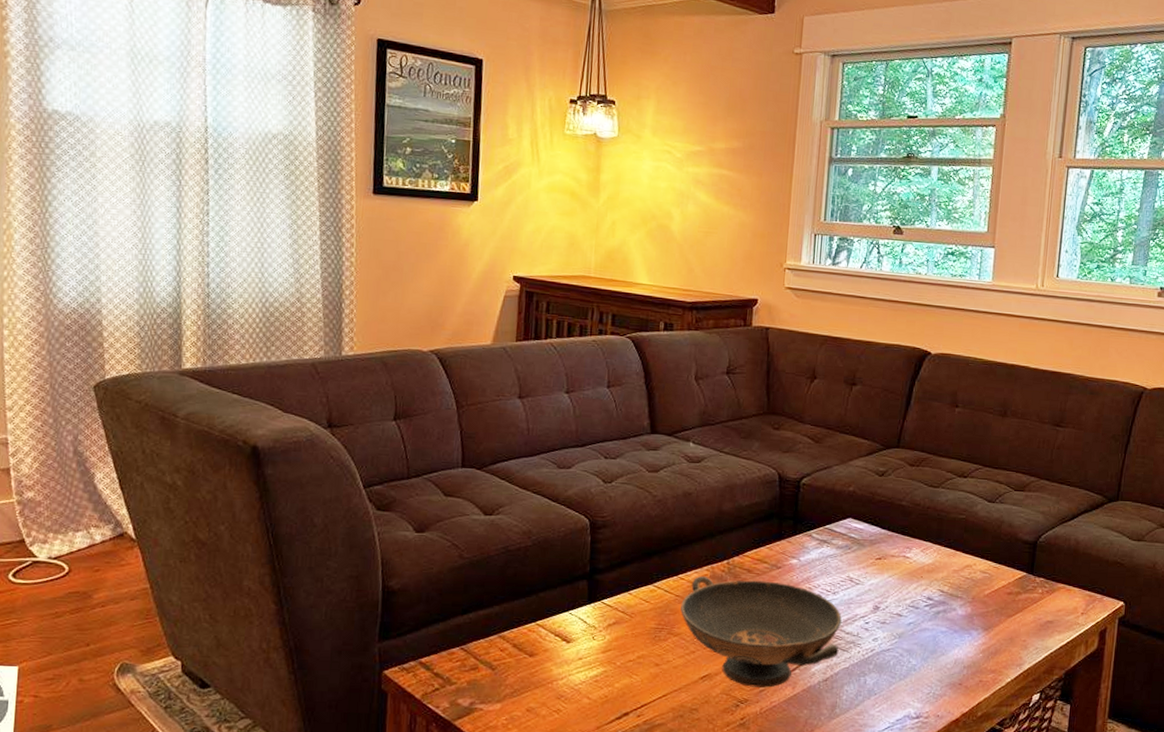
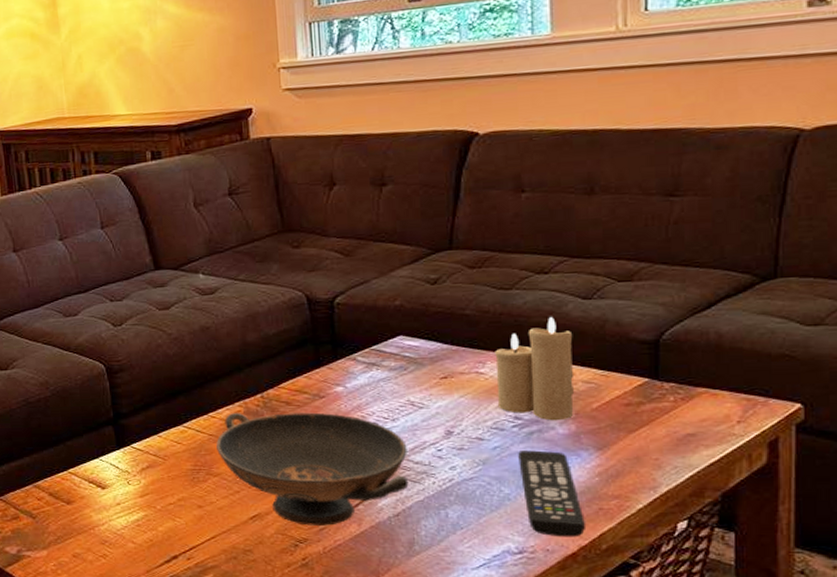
candle: none [916,515,978,603] -> present [495,317,575,421]
remote control: none [926,627,968,705] -> present [518,450,585,537]

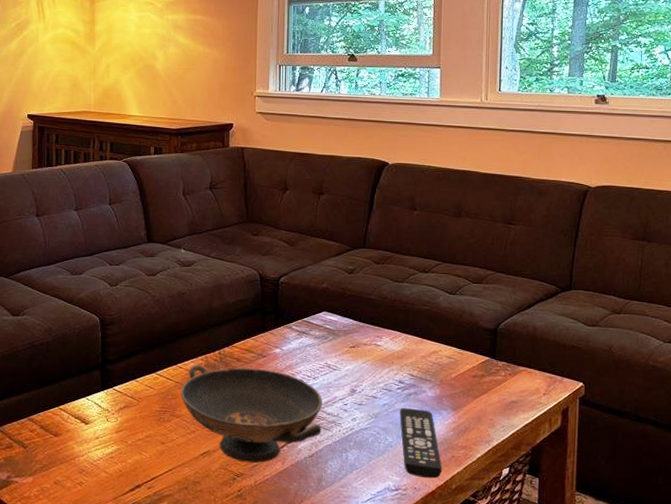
candle: present [495,317,575,421] -> none [388,306,442,386]

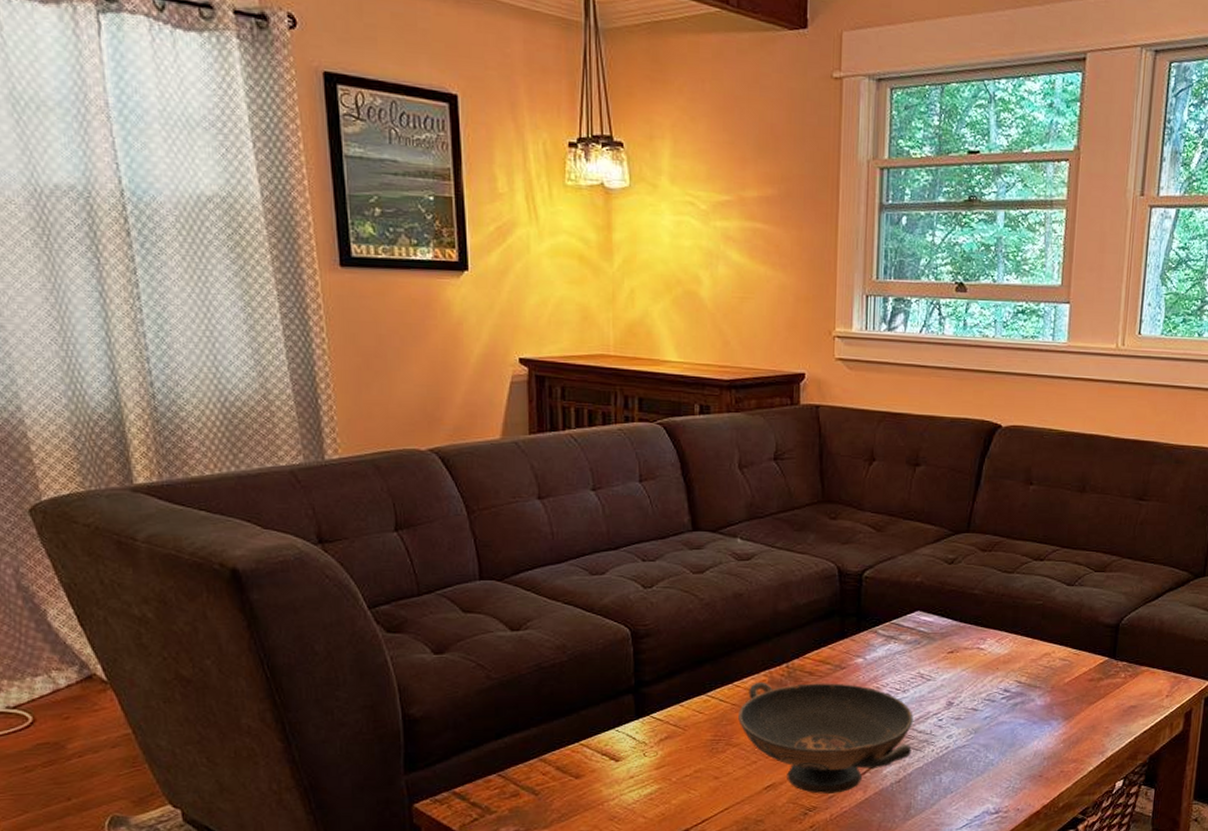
remote control: present [400,408,442,479] -> none [1003,720,1049,798]

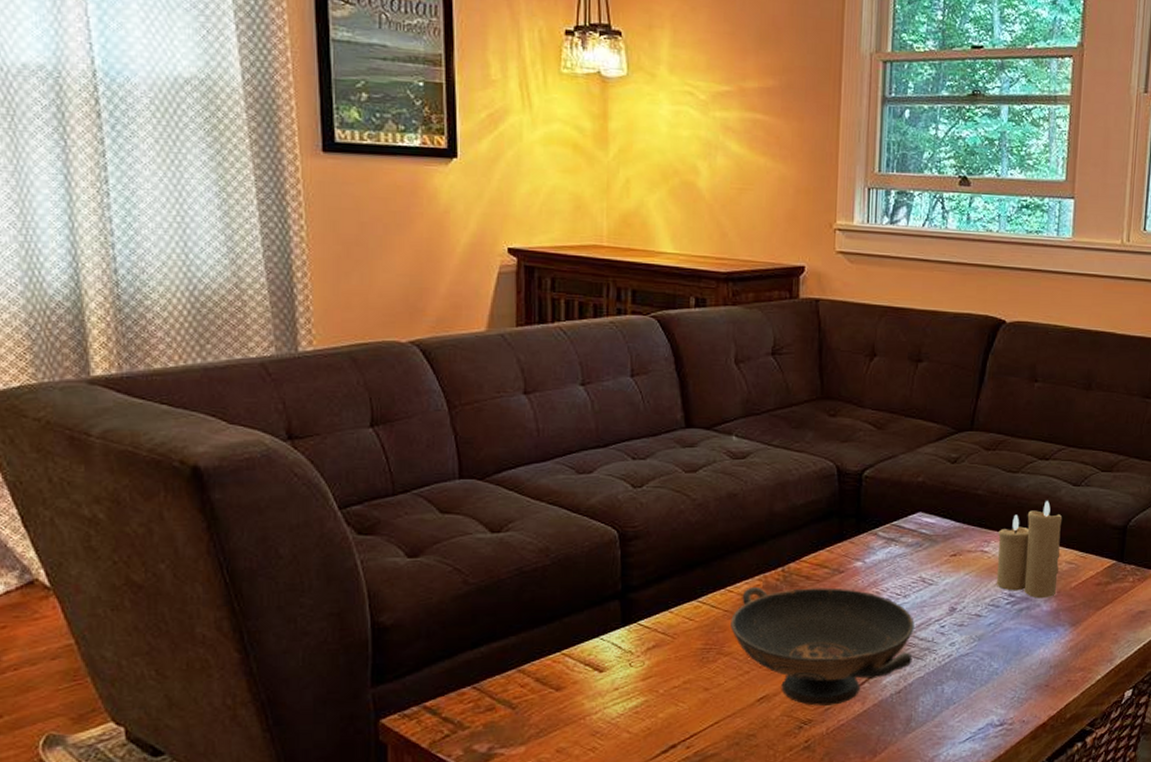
candle: none [991,600,1057,694] -> present [996,501,1063,599]

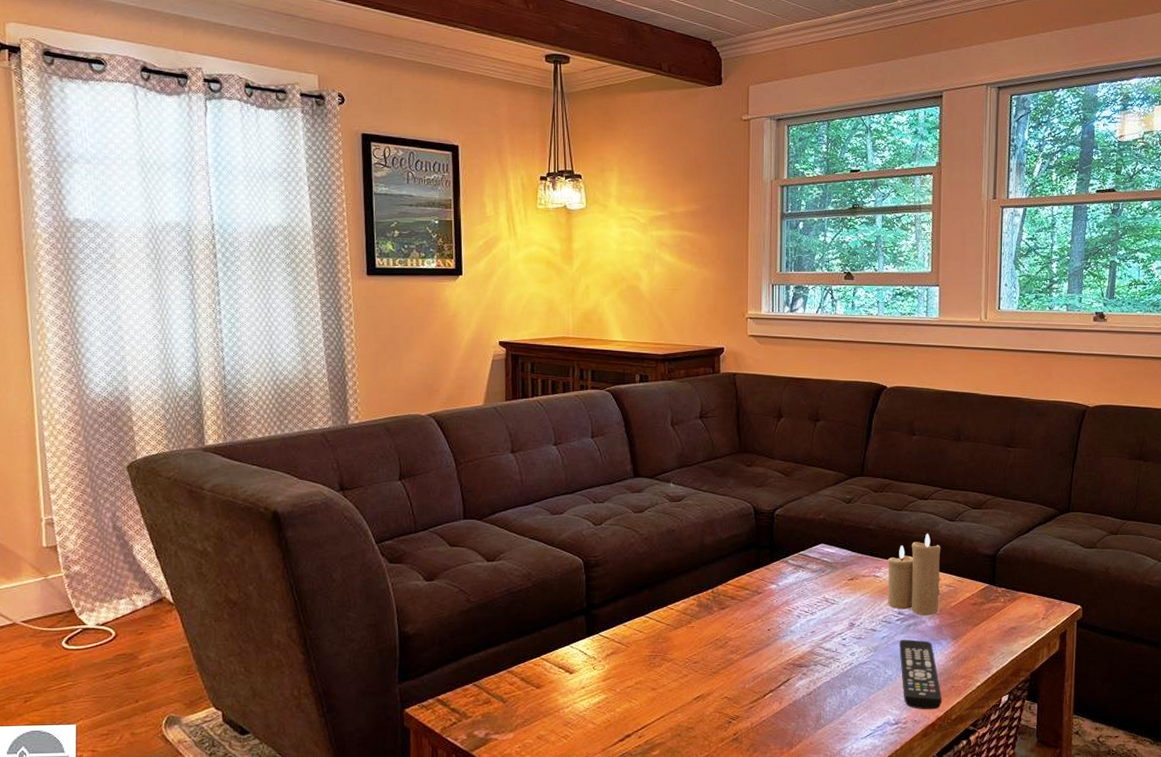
decorative bowl: present [731,587,914,706] -> none [672,606,820,704]
remote control: none [1008,626,1056,709] -> present [899,639,942,710]

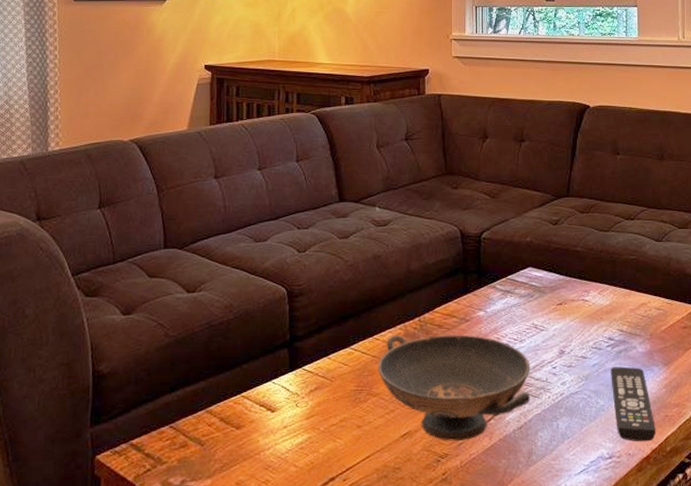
decorative bowl: none [672,606,820,704] -> present [378,334,530,441]
candle: present [887,534,941,616] -> none [596,255,650,341]

